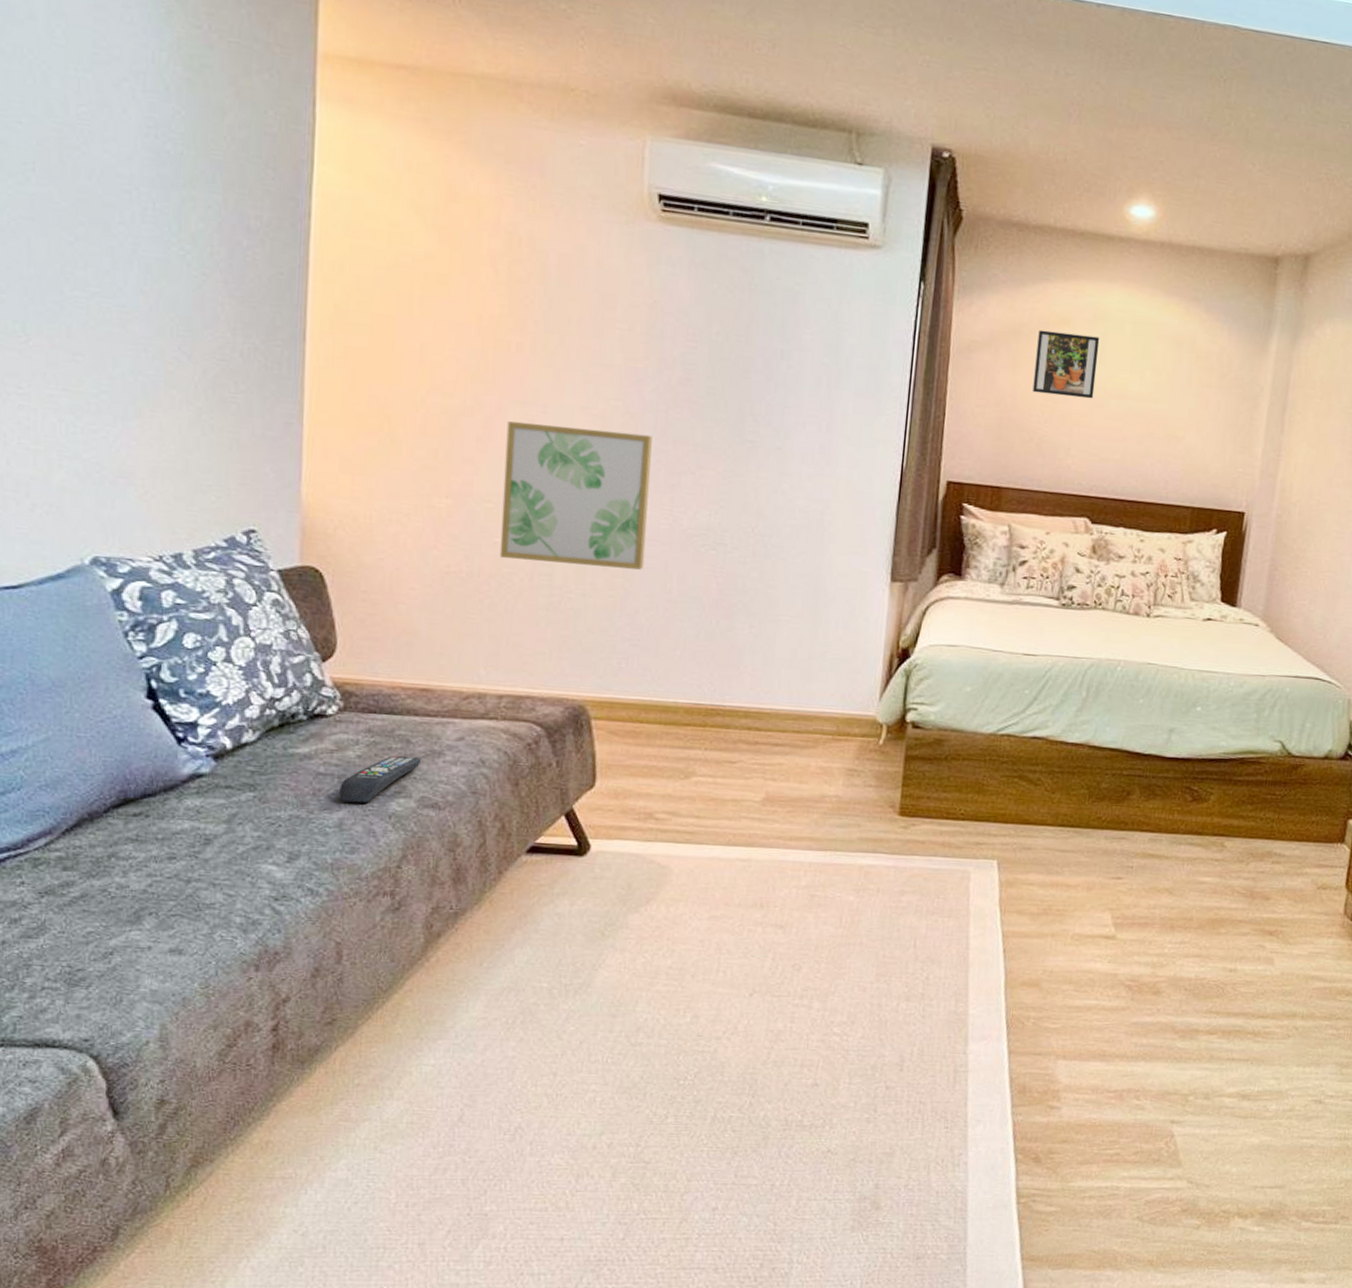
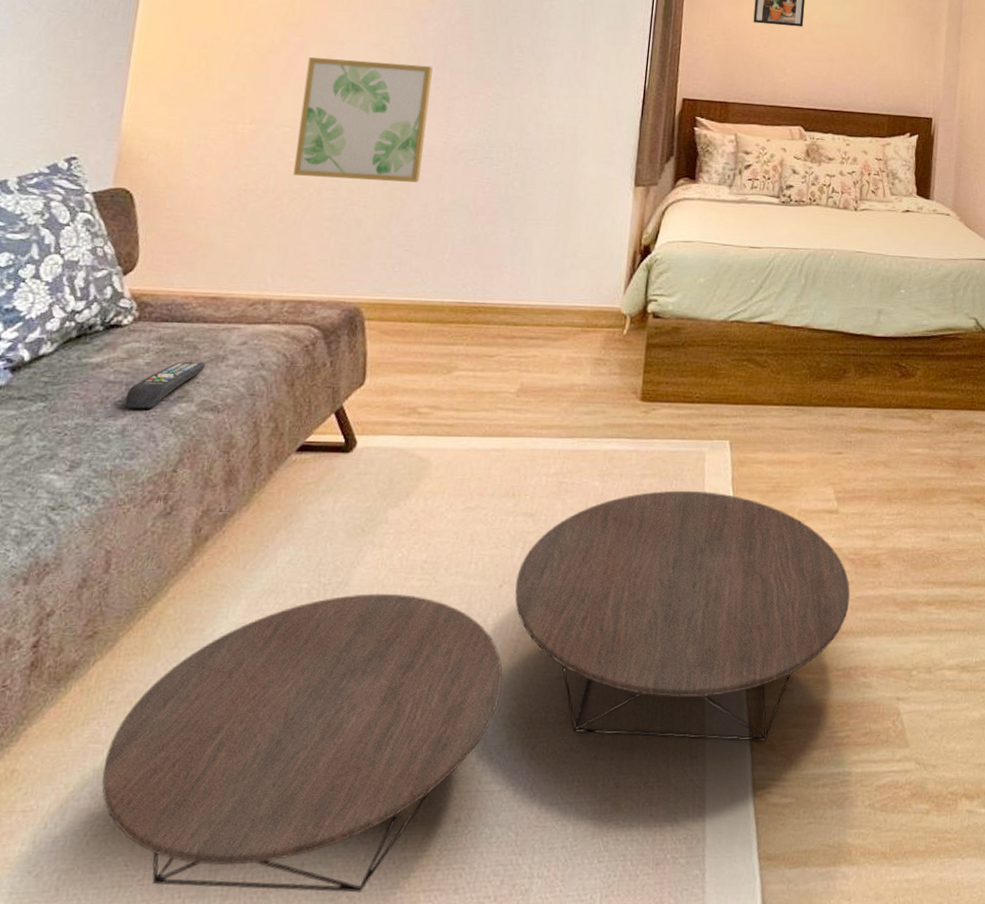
coffee table: none [356,908,1126,1266] -> present [102,490,850,893]

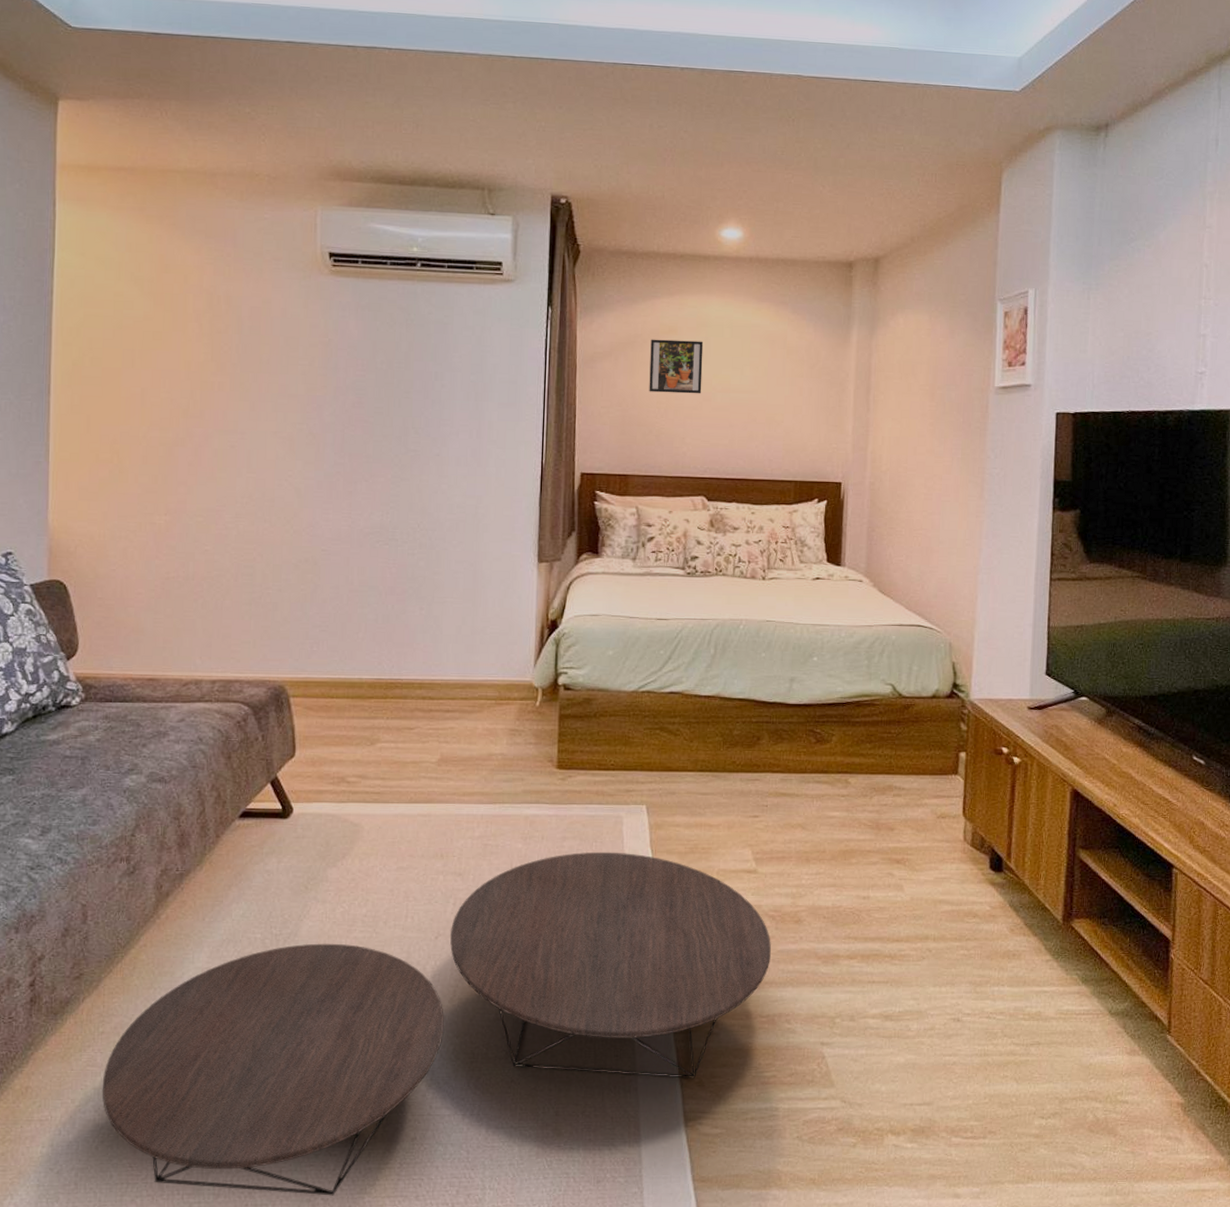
remote control: present [125,361,206,409] -> none [82,737,150,781]
wall art: present [293,57,433,182] -> none [209,447,332,566]

